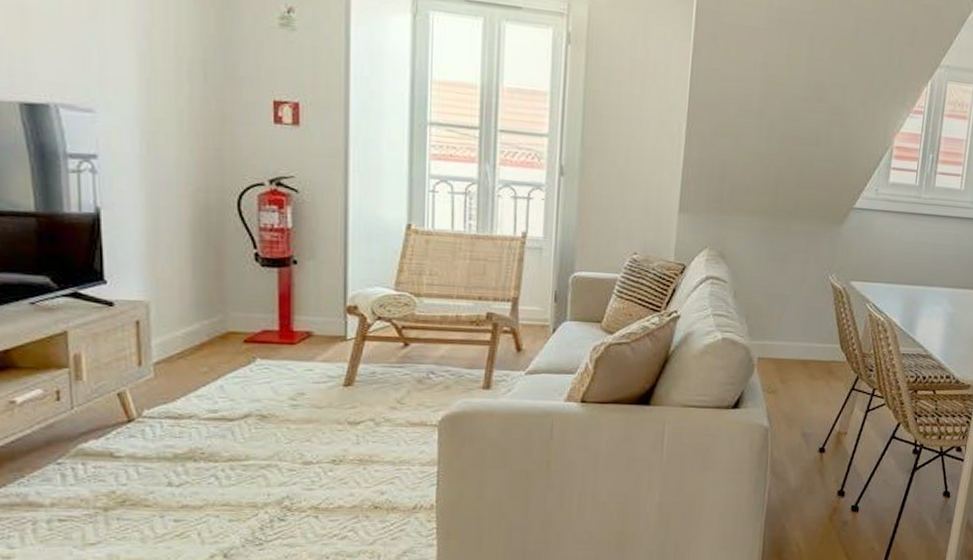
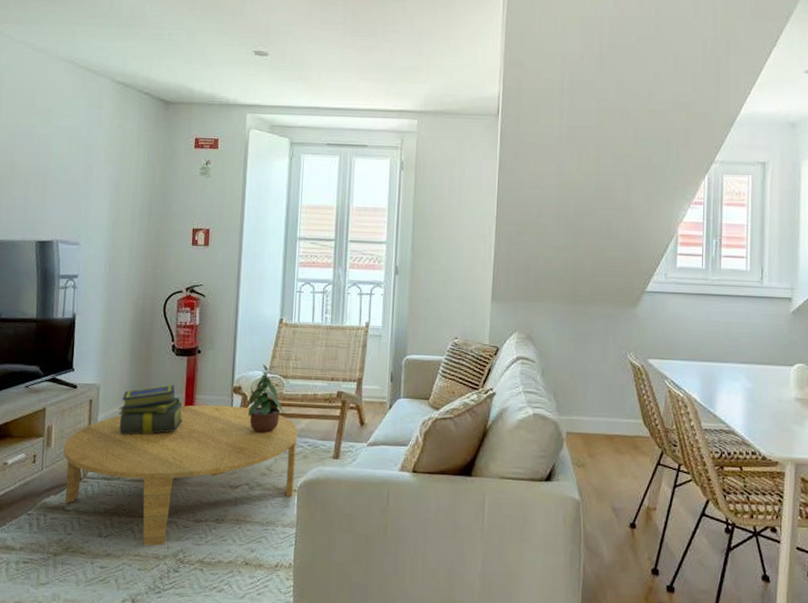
coffee table: none [103,327,437,494] -> present [63,405,298,547]
stack of books: none [180,302,279,365] -> present [118,384,184,435]
potted plant: none [368,280,416,362] -> present [248,365,283,434]

